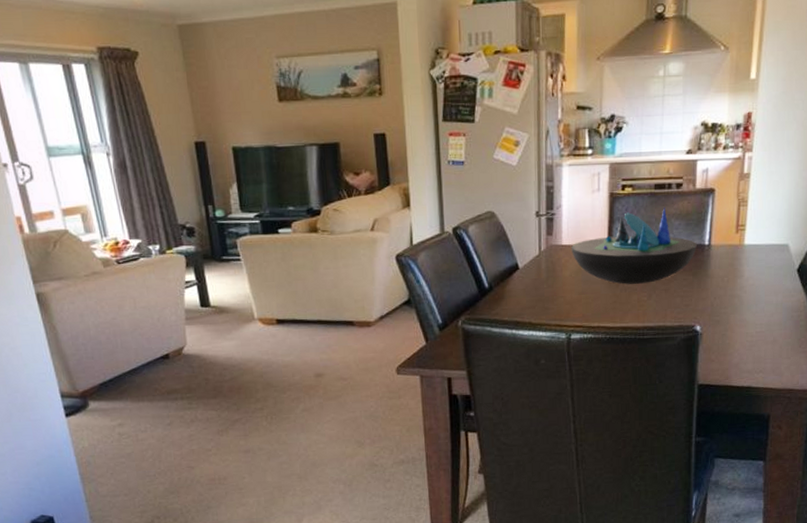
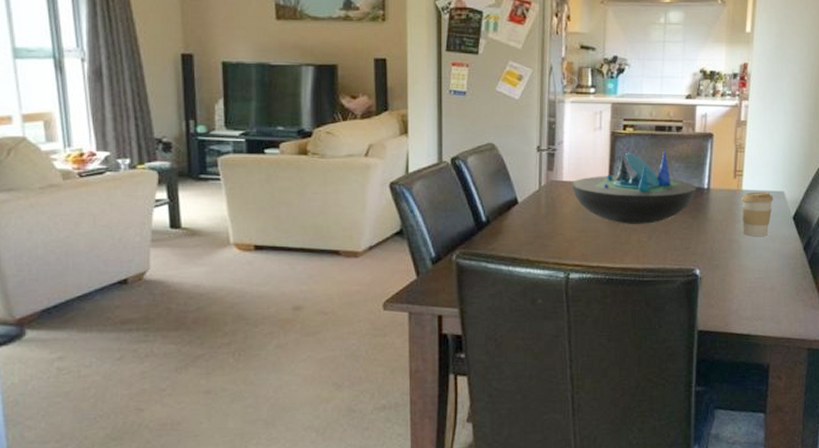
coffee cup: none [744,245,778,291] -> present [741,192,774,237]

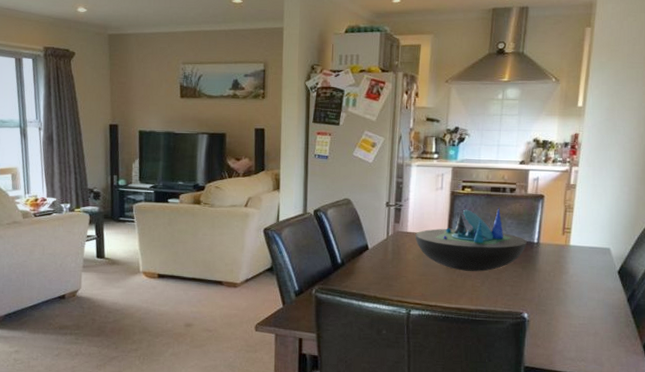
coffee cup: present [741,192,774,237] -> none [569,247,600,288]

